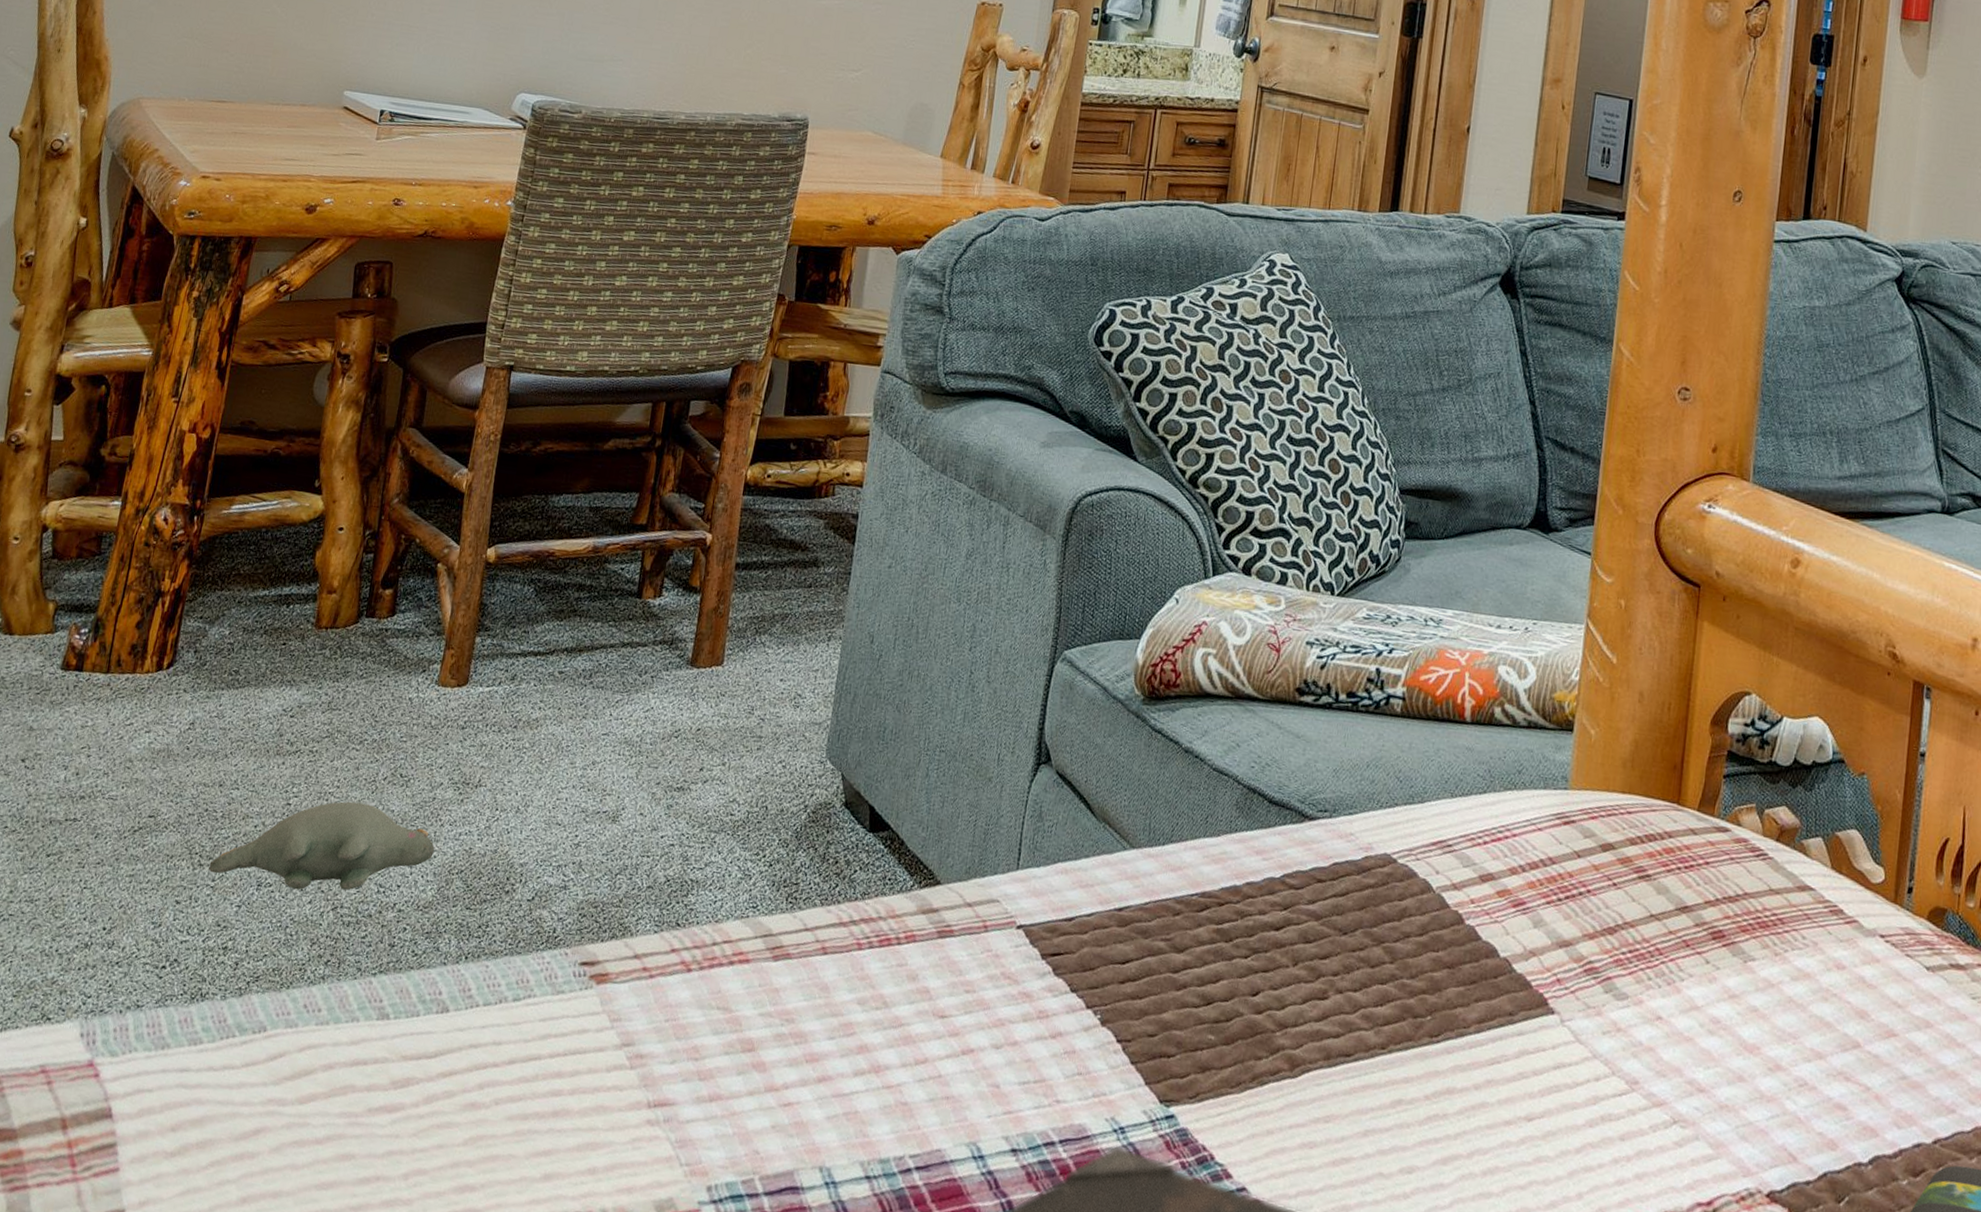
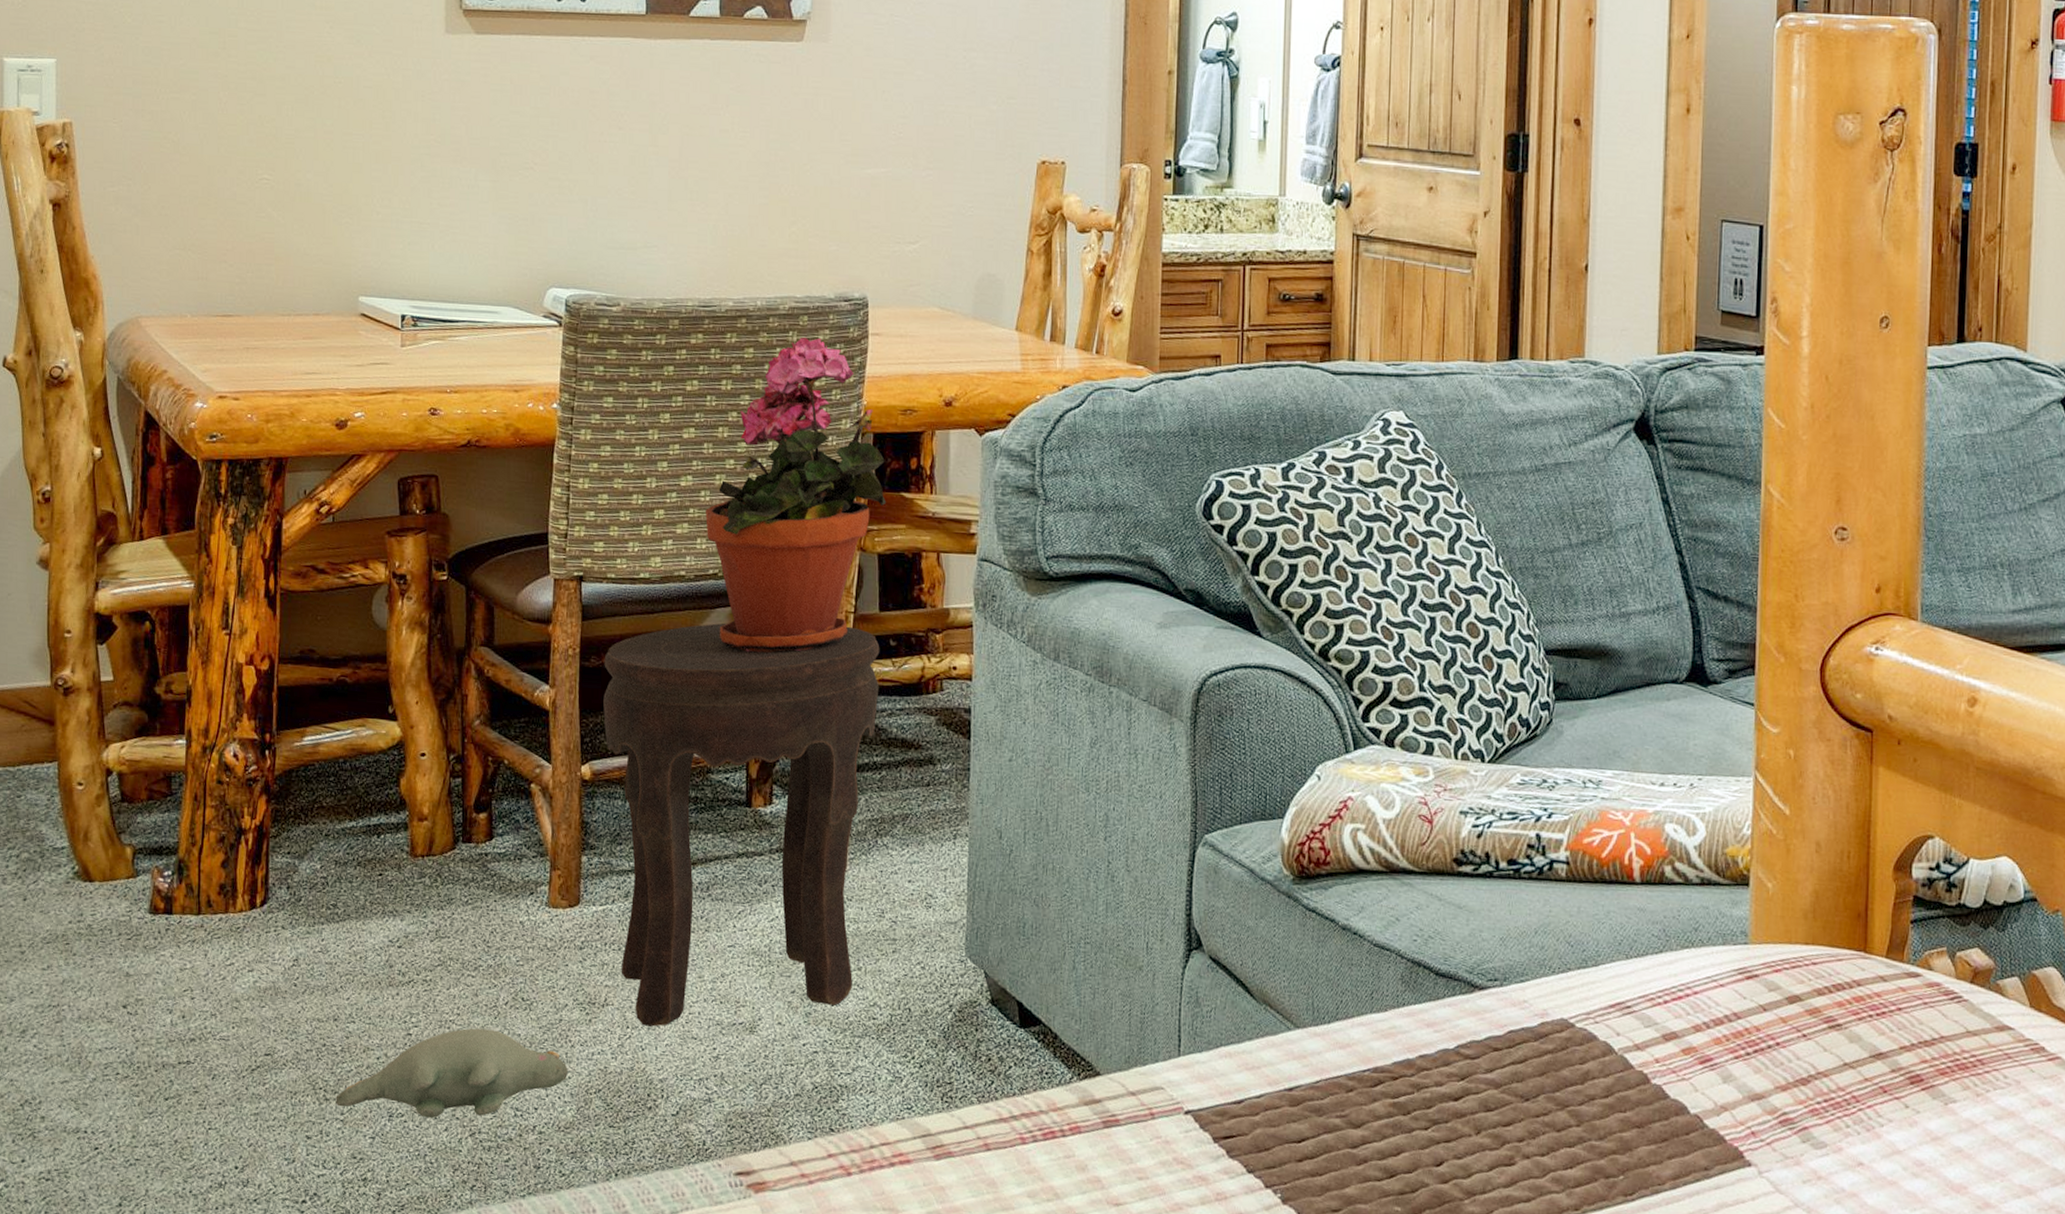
side table: none [497,418,781,811] -> present [603,622,880,1027]
potted plant: none [632,152,806,450] -> present [706,338,887,653]

